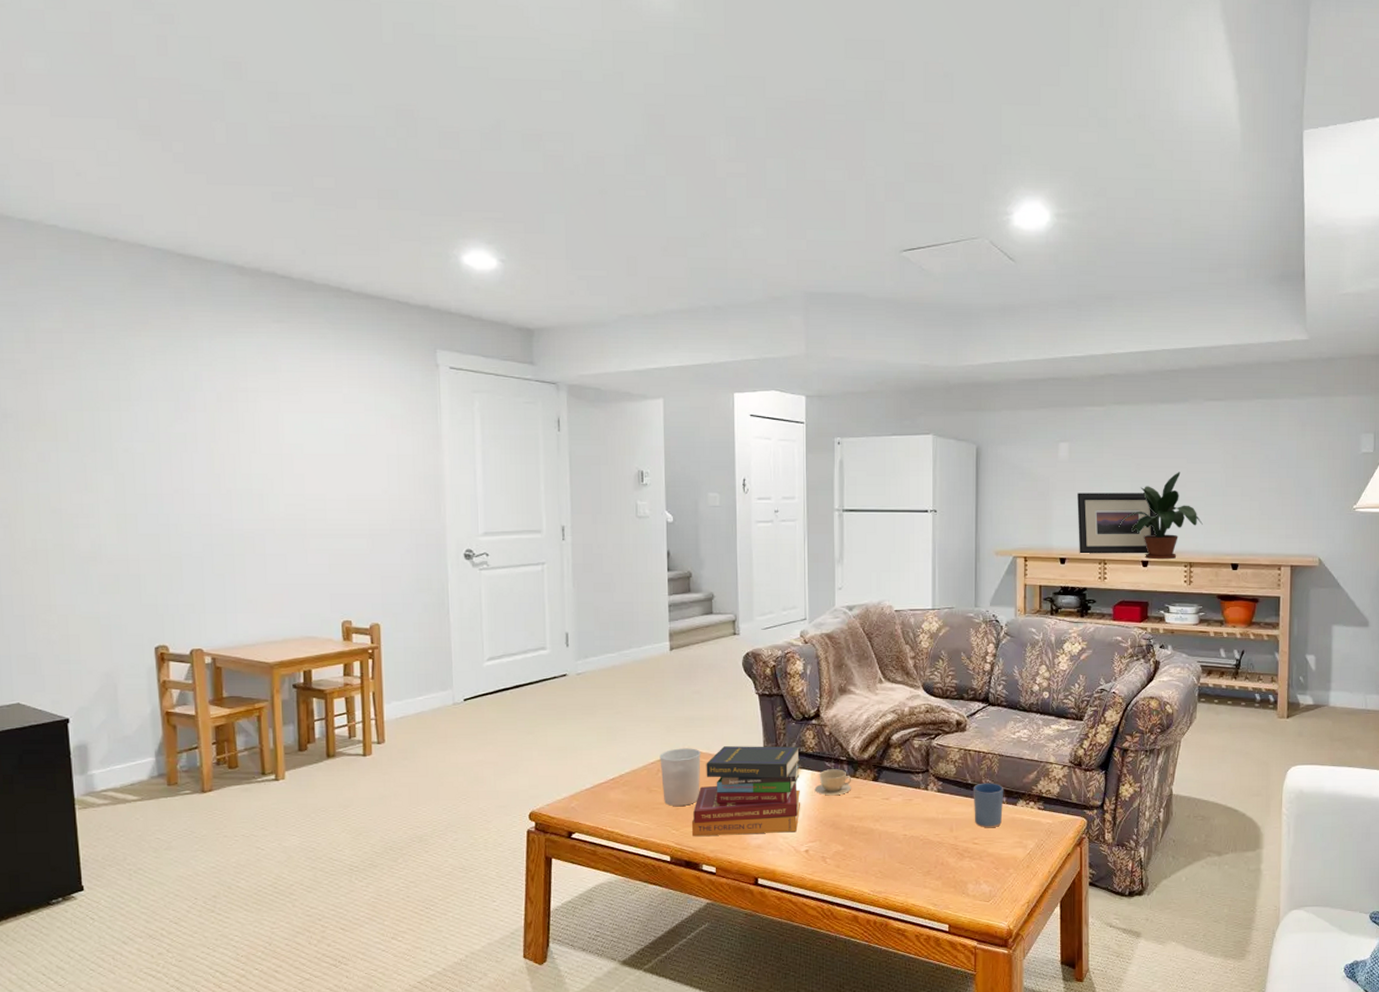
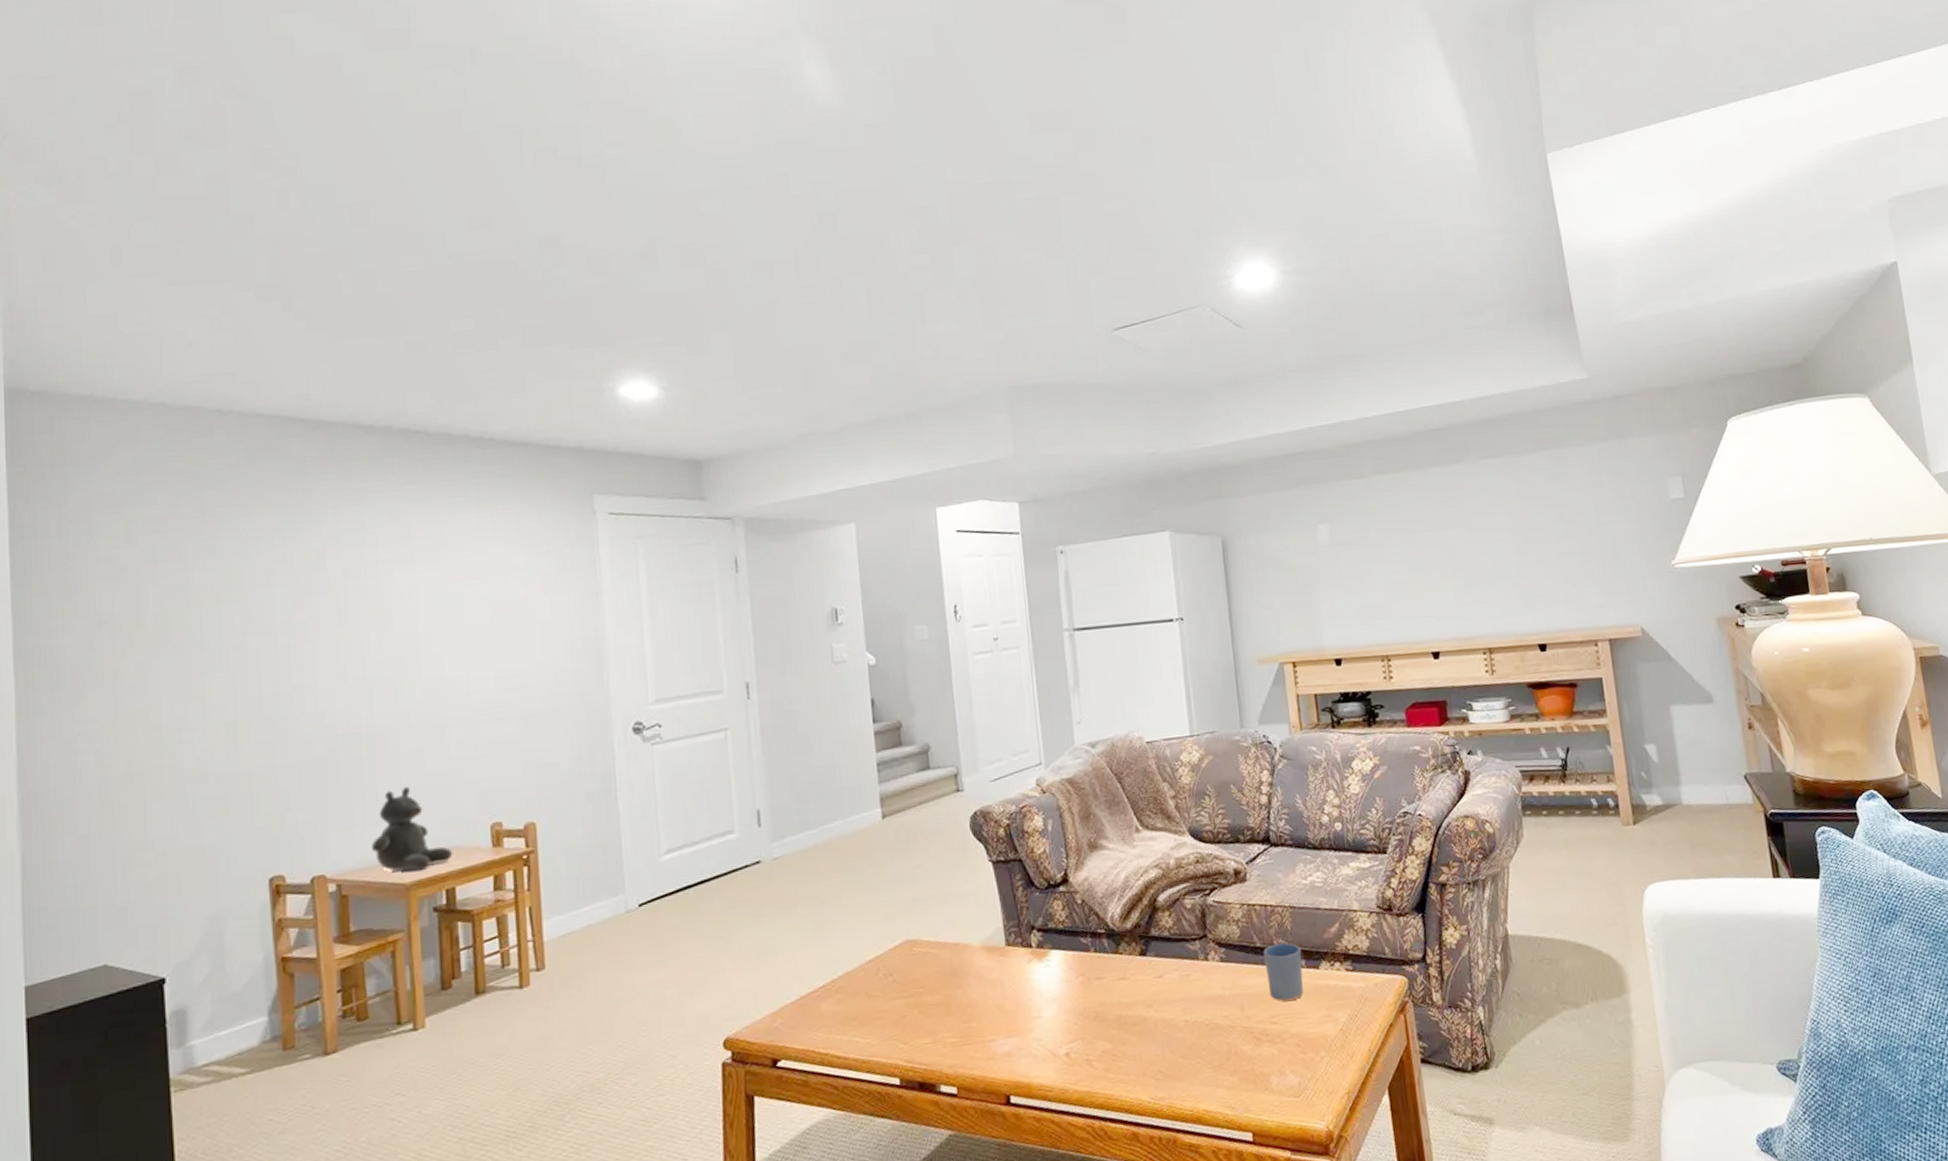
teddy bear: none [240,584,310,653] -> present [371,787,453,871]
candle holder: present [660,748,701,806] -> none [878,937,931,1014]
books: present [691,746,800,837] -> none [922,922,1055,1050]
teacup: present [814,769,852,795] -> none [1069,945,1116,980]
picture frame: present [1077,493,1157,554] -> none [1346,572,1444,652]
potted plant: present [1119,472,1203,559] -> none [1399,543,1498,649]

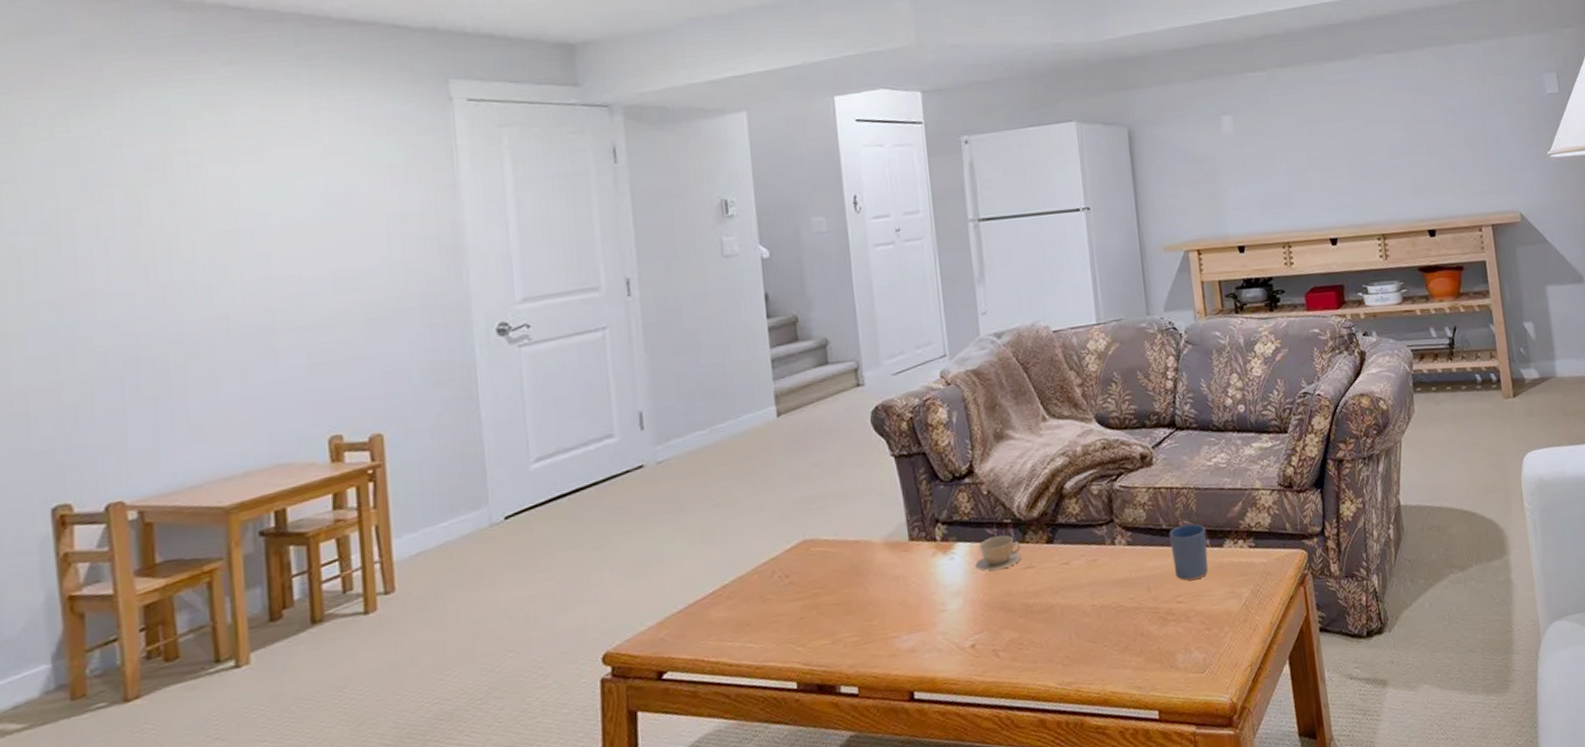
teddy bear: present [371,787,453,871] -> none [181,400,283,494]
teacup: none [1069,945,1116,980] -> present [975,535,1022,571]

